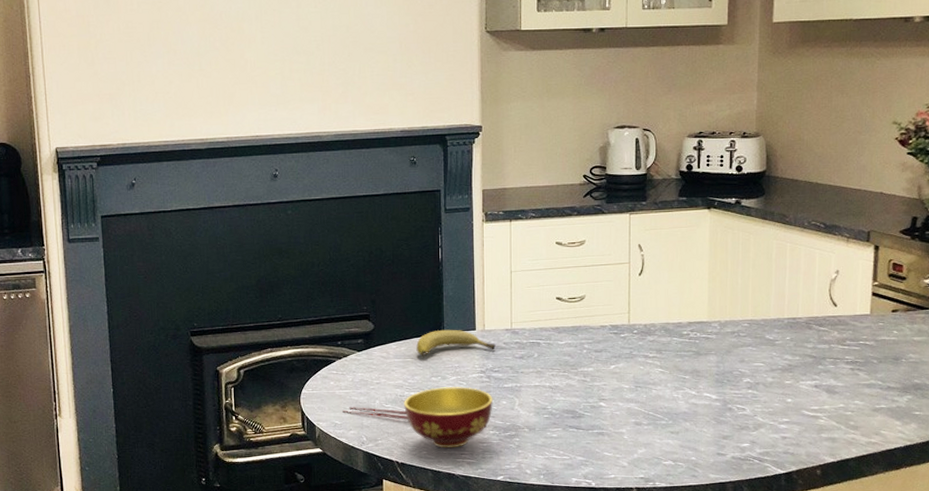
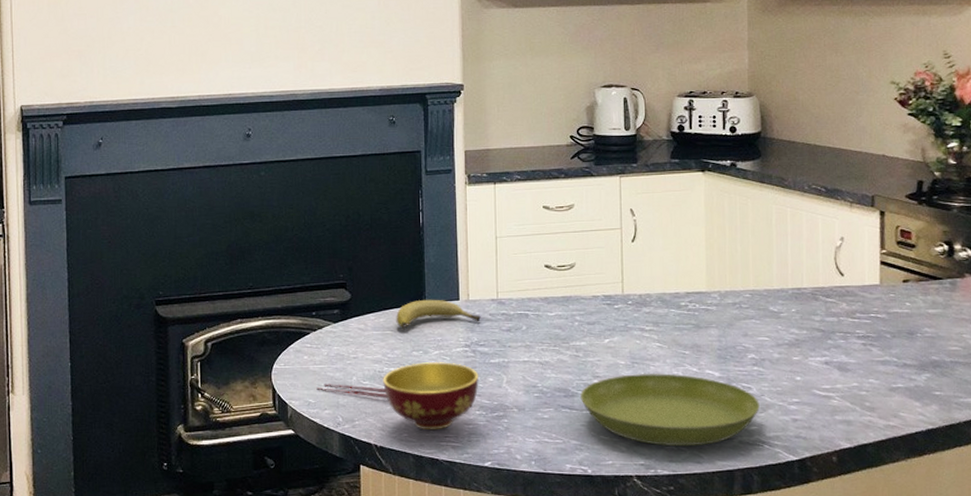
saucer: none [587,396,752,462] -> present [580,373,760,447]

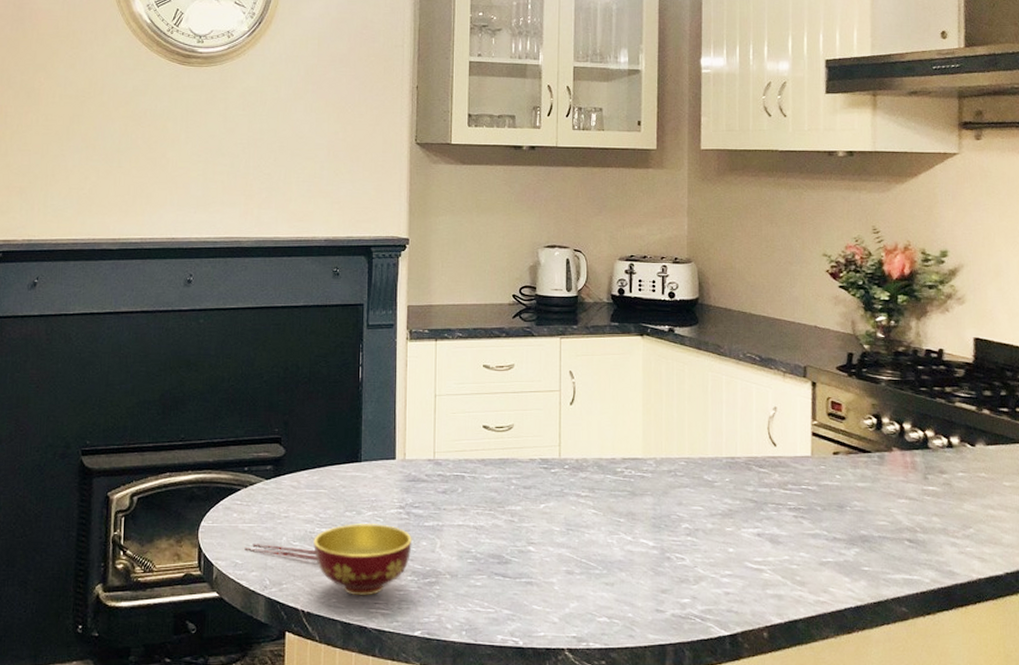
fruit: present [396,299,481,328] -> none [330,457,417,486]
saucer: present [580,373,760,447] -> none [514,540,693,619]

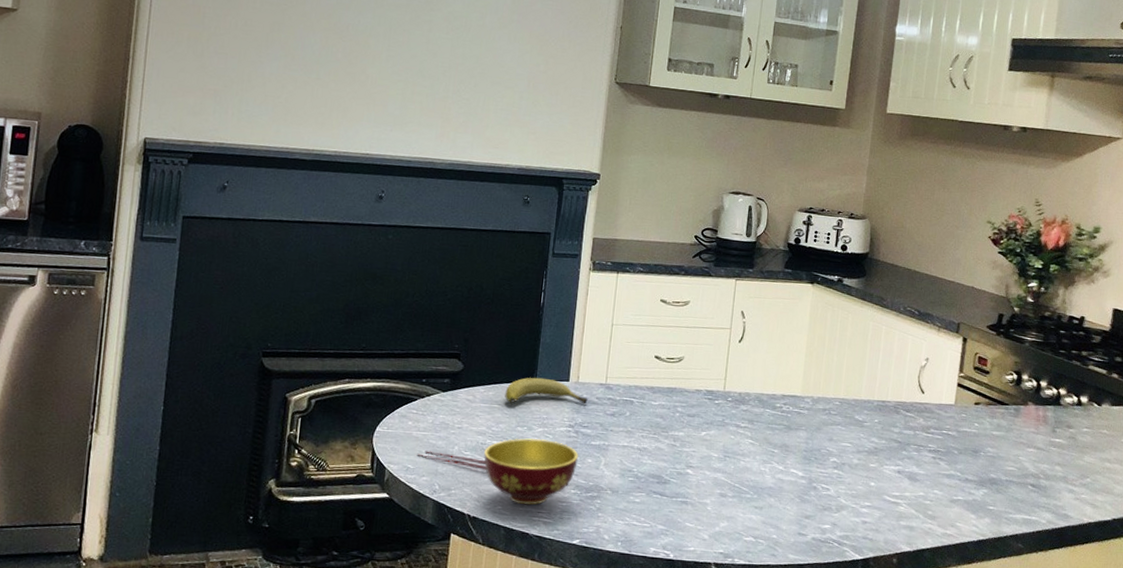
fruit: none [330,457,417,486] -> present [505,377,588,405]

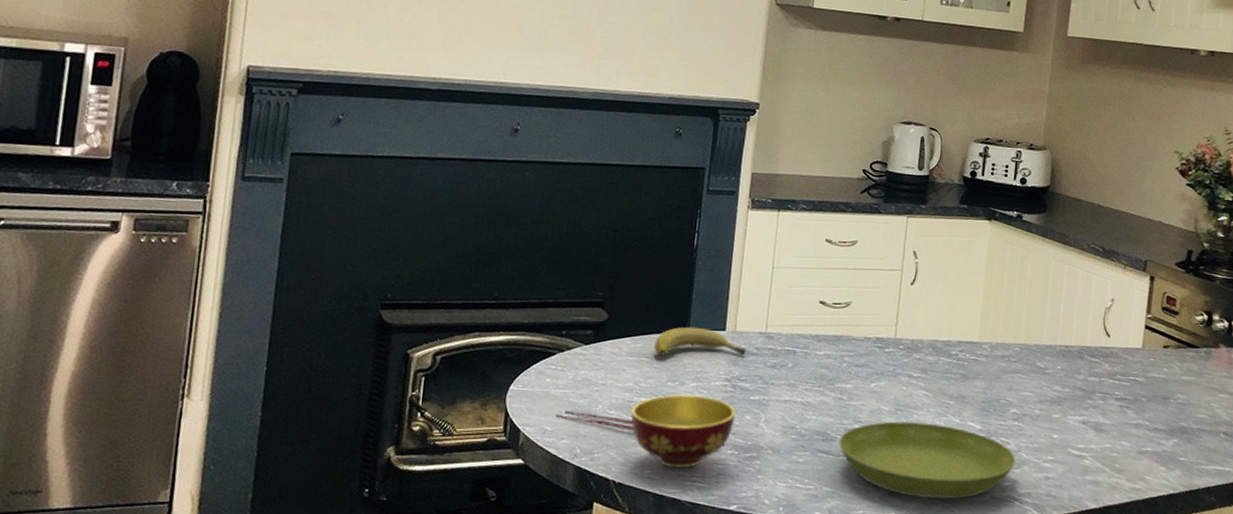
saucer: none [672,466,835,540] -> present [839,421,1016,500]

